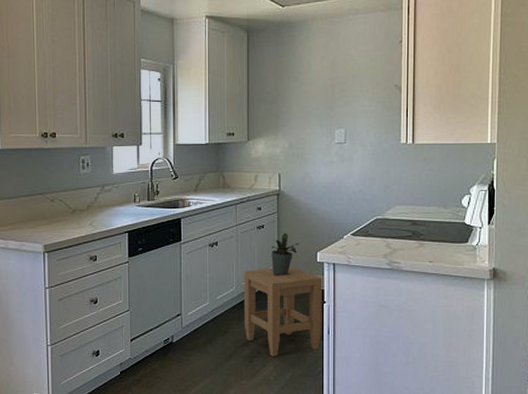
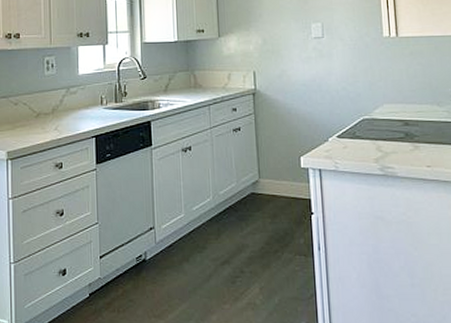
stool: present [243,267,322,357] -> none [220,173,311,277]
potted plant: present [271,233,299,275] -> none [249,136,280,183]

